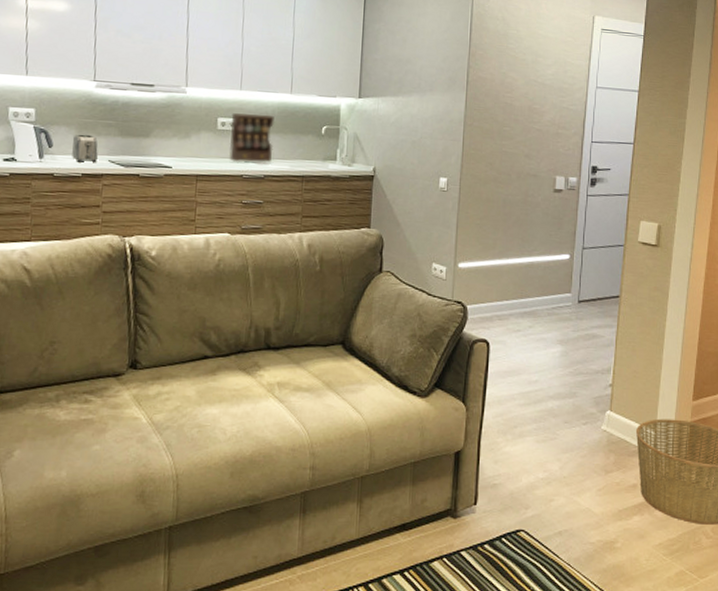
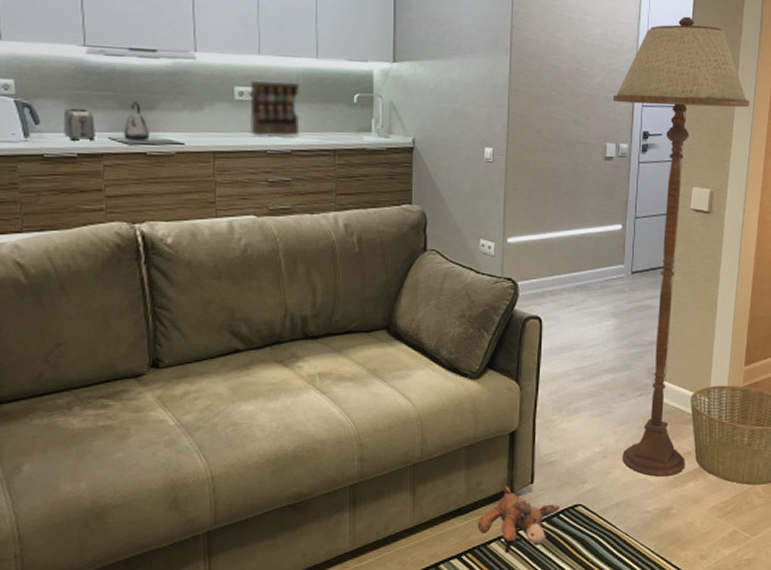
kettle: none [120,128,144,165] -> present [122,100,151,142]
stuffed animal: none [420,505,502,573] -> present [477,485,560,553]
floor lamp: none [562,58,699,508] -> present [612,16,750,477]

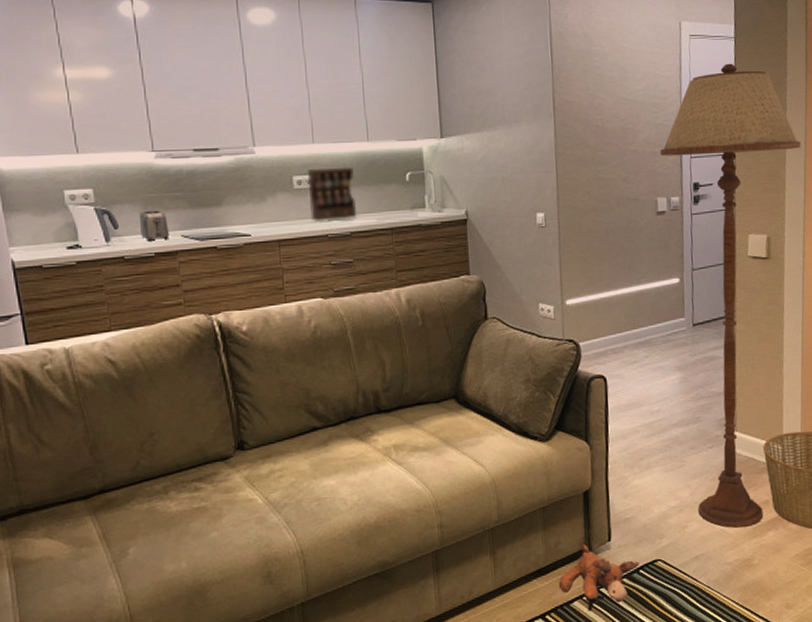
kettle: present [122,100,151,142] -> none [193,198,219,237]

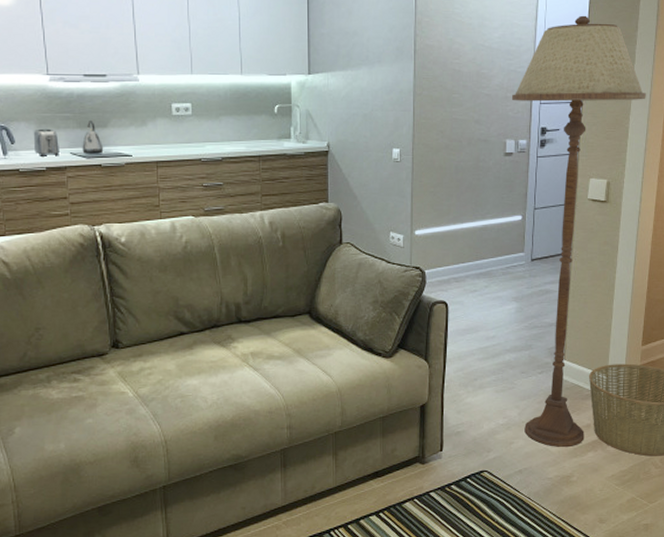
kettle: none [193,198,219,237] -> present [81,119,104,155]
spice rack: present [307,167,358,223] -> none [185,97,229,148]
stuffed animal: present [558,544,639,611] -> none [393,452,467,512]

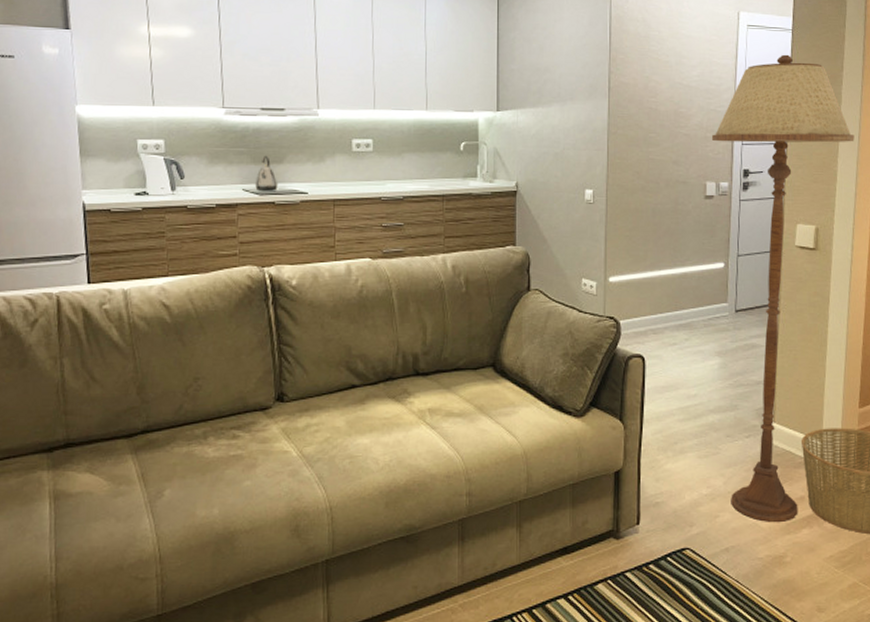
toaster: present [33,128,61,156] -> none [204,163,232,193]

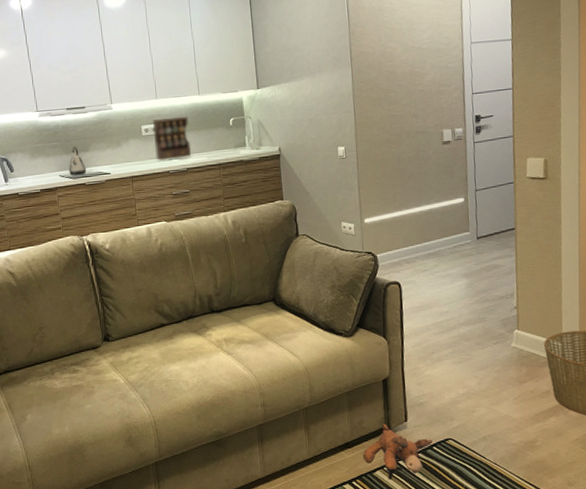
spice rack: none [365,133,411,186] -> present [152,116,192,162]
stuffed animal: none [583,526,667,595] -> present [362,424,433,480]
floor lamp: present [711,54,855,522] -> none [444,9,575,414]

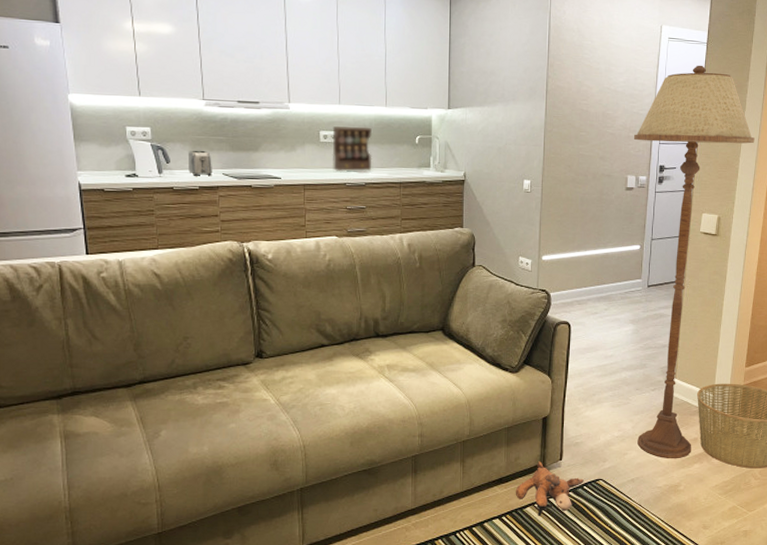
toaster: none [28,156,51,181] -> present [187,150,213,177]
kettle: present [68,146,87,176] -> none [233,143,255,177]
floor lamp: none [444,9,575,414] -> present [633,65,755,458]

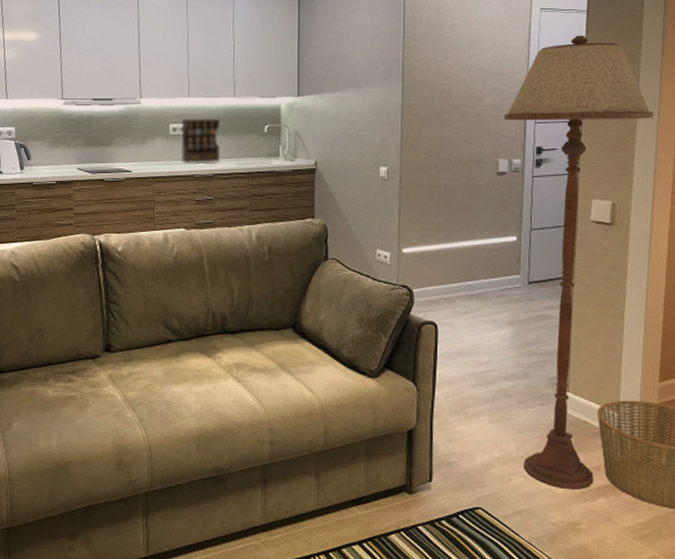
toaster: present [187,150,213,177] -> none [46,146,69,171]
stuffed animal: present [515,461,584,516] -> none [377,481,459,546]

